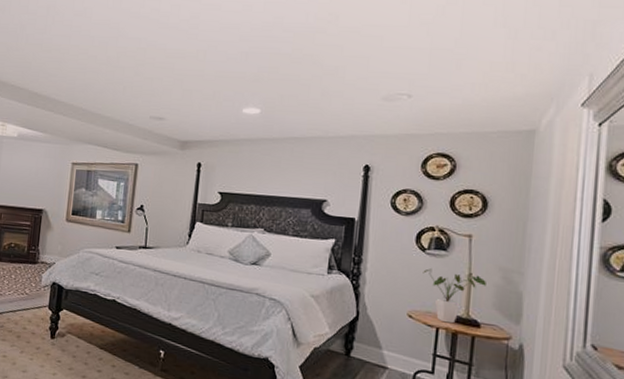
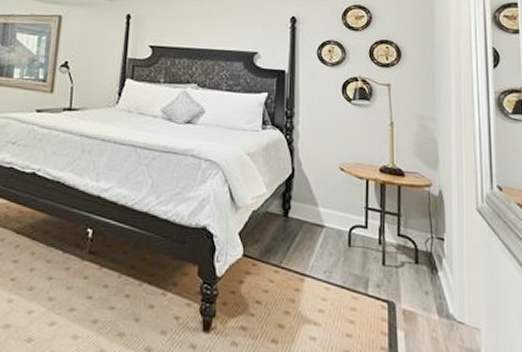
house plant: present [423,268,486,324] -> none [350,119,406,174]

